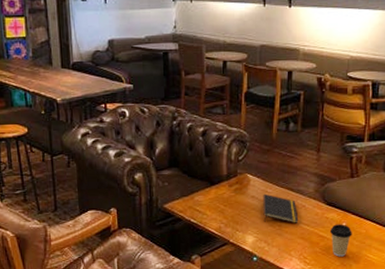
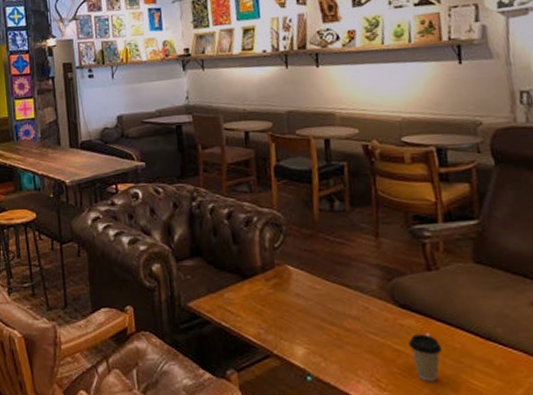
notepad: present [263,193,299,223] -> none [310,290,363,331]

